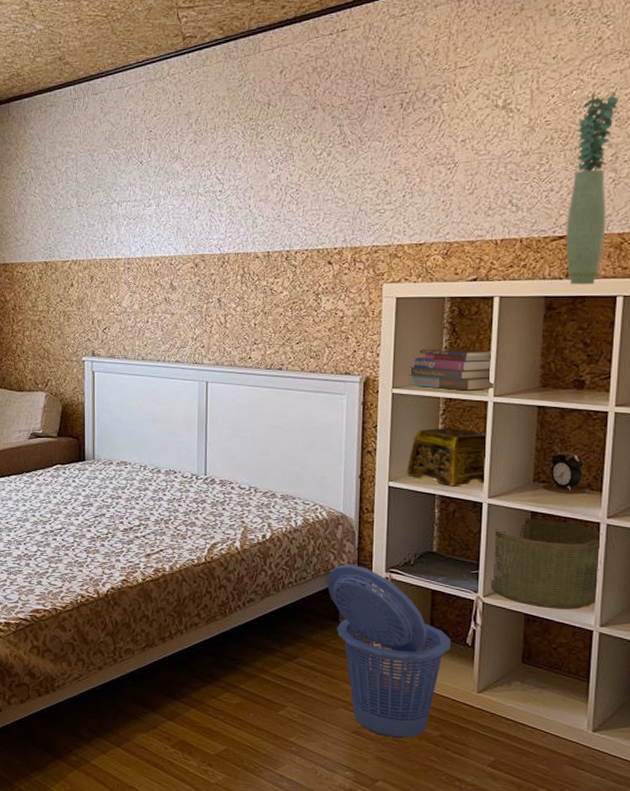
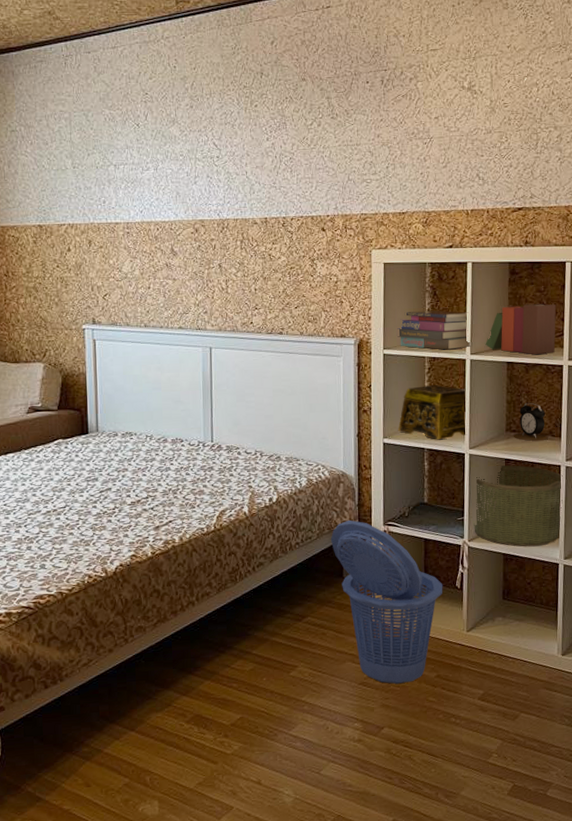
books: none [512,343,603,399] -> present [485,304,557,355]
vase: present [566,87,619,285] -> none [523,77,561,252]

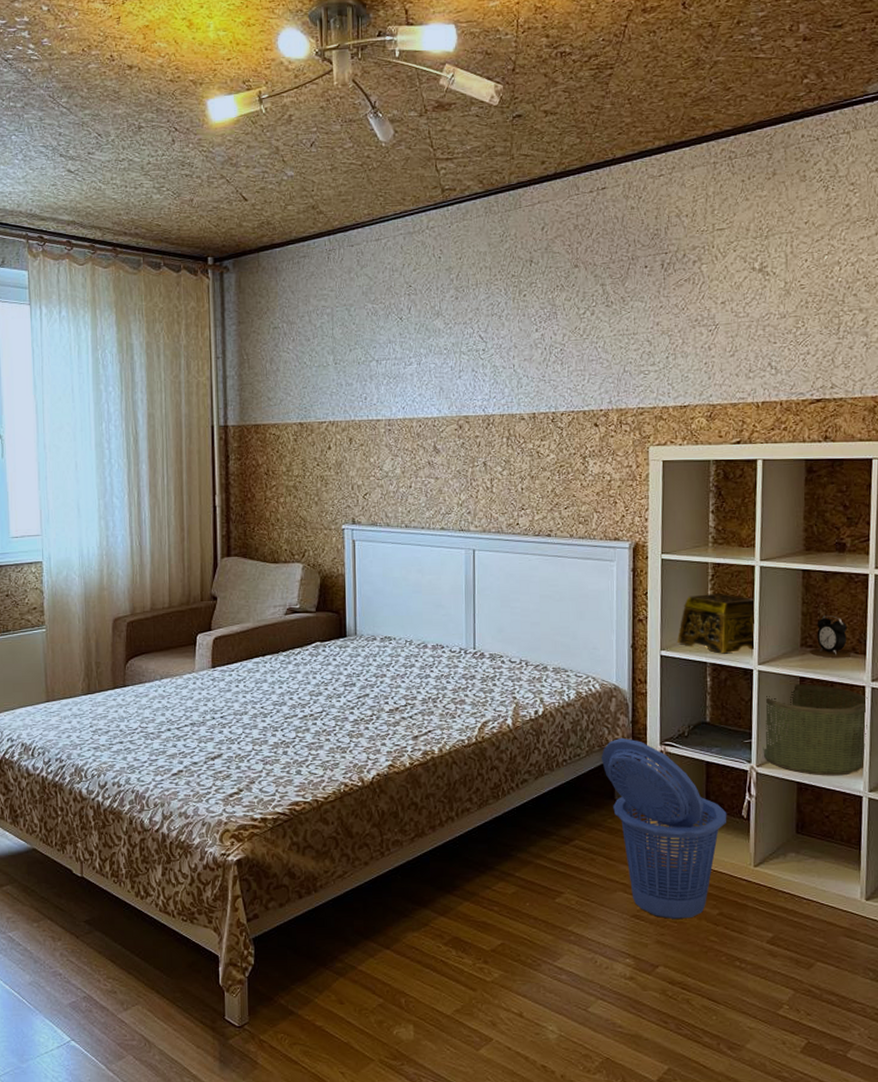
books: present [397,310,471,350] -> none [677,511,761,555]
books: present [485,304,557,355] -> none [777,505,861,562]

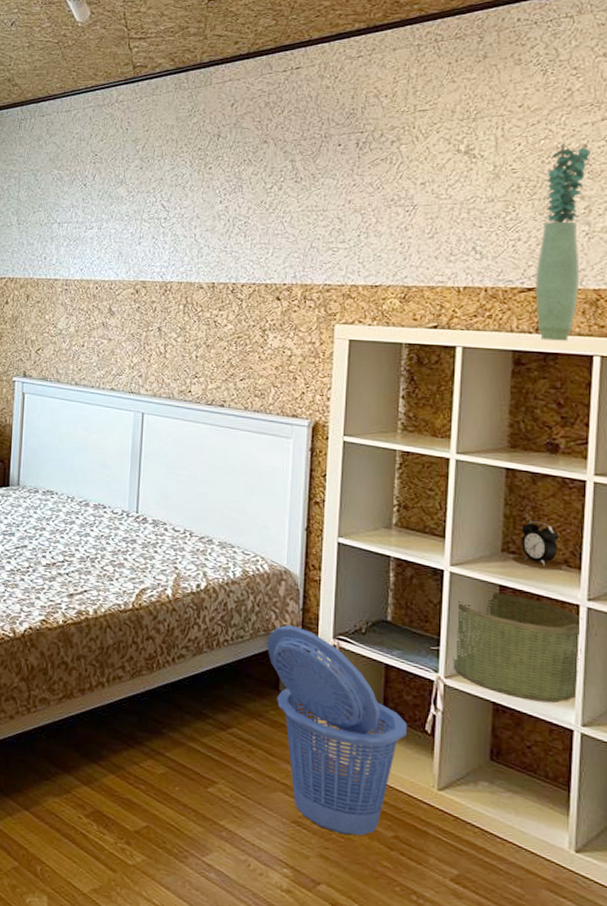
decorative box: present [676,593,756,654] -> none [356,483,449,550]
vase: none [823,254,867,448] -> present [535,140,591,341]

